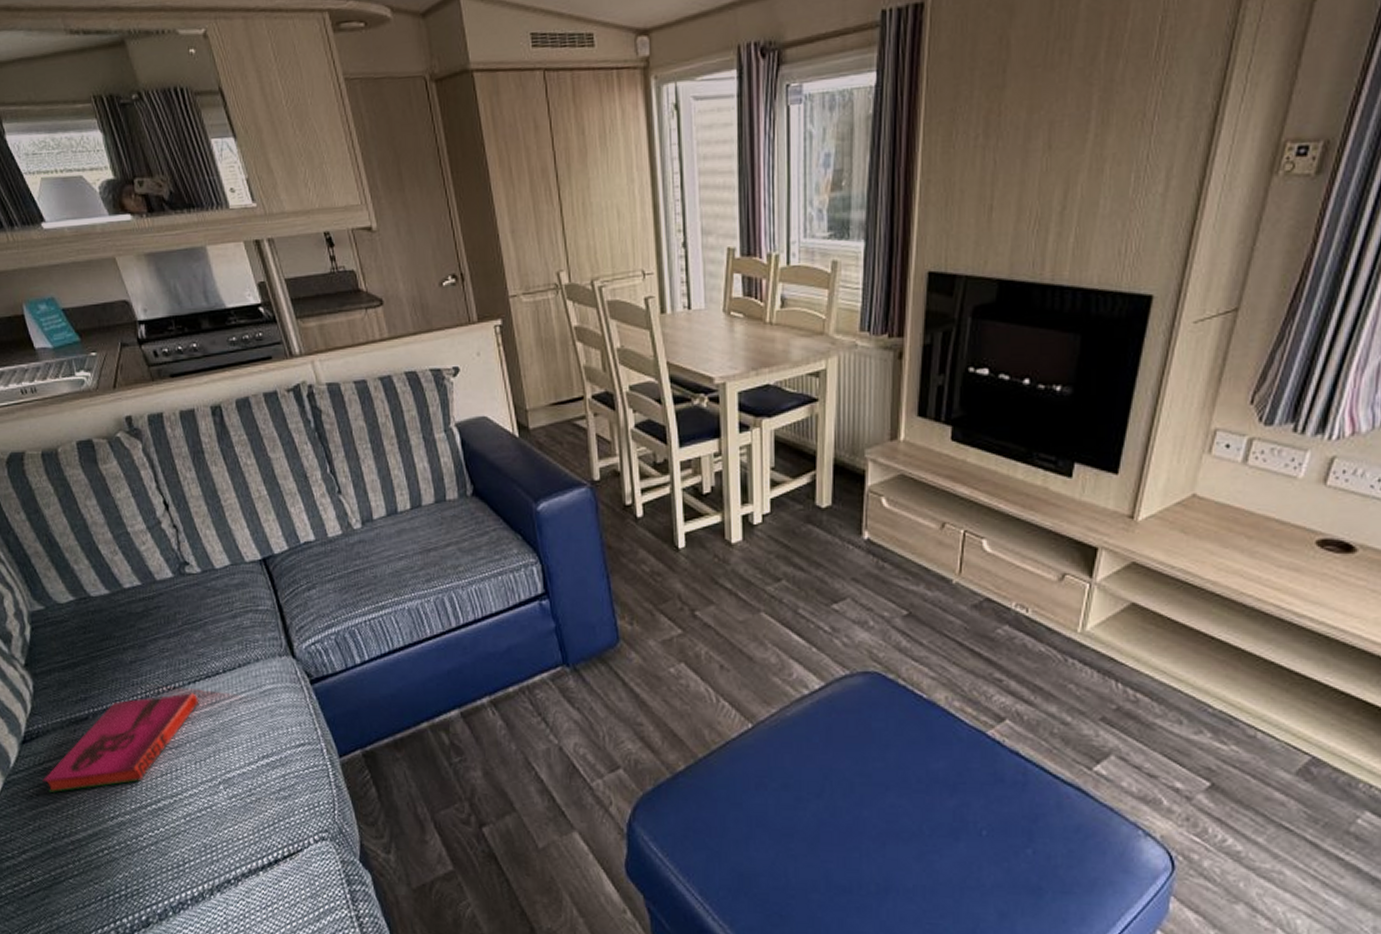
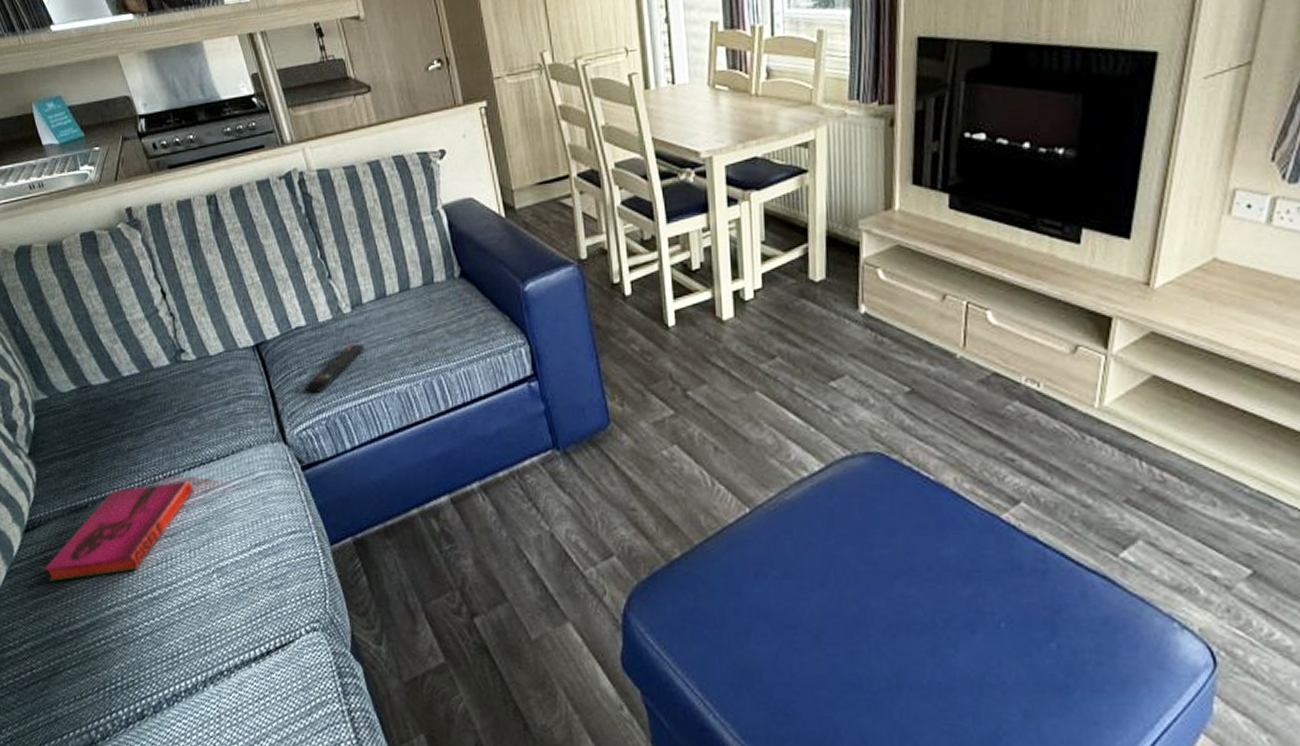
remote control: none [313,561,375,607] -> present [304,345,364,392]

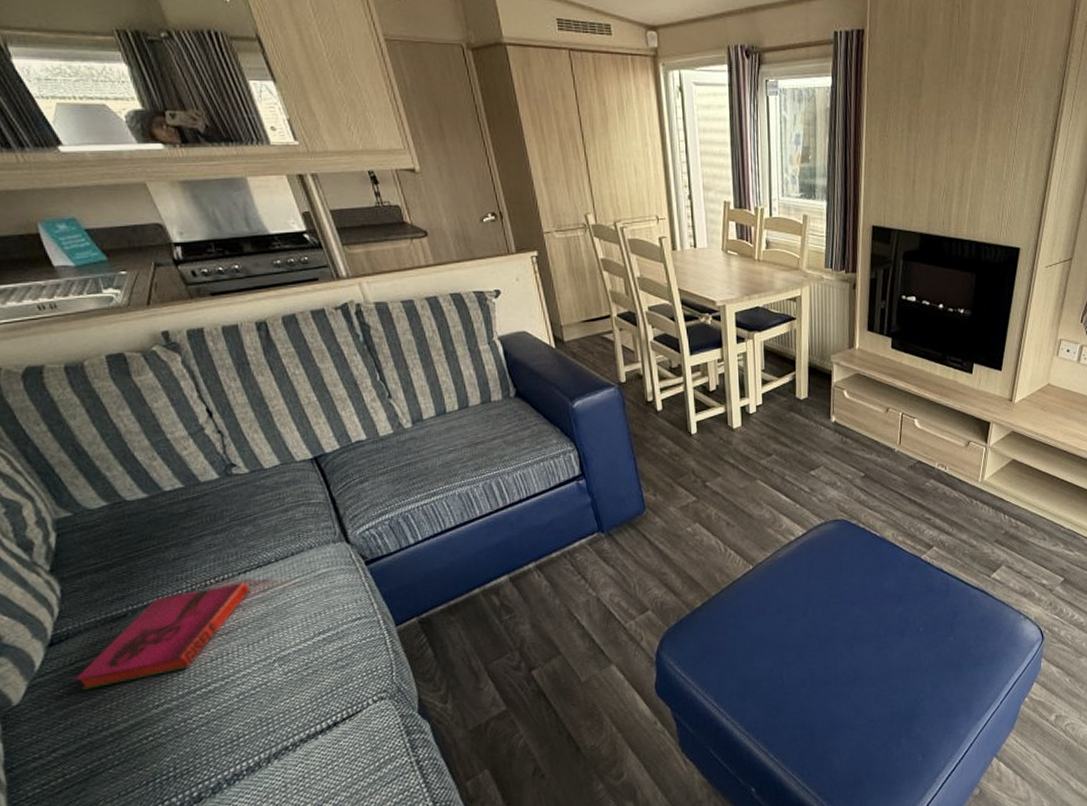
remote control: present [304,345,364,392] -> none [366,454,426,497]

